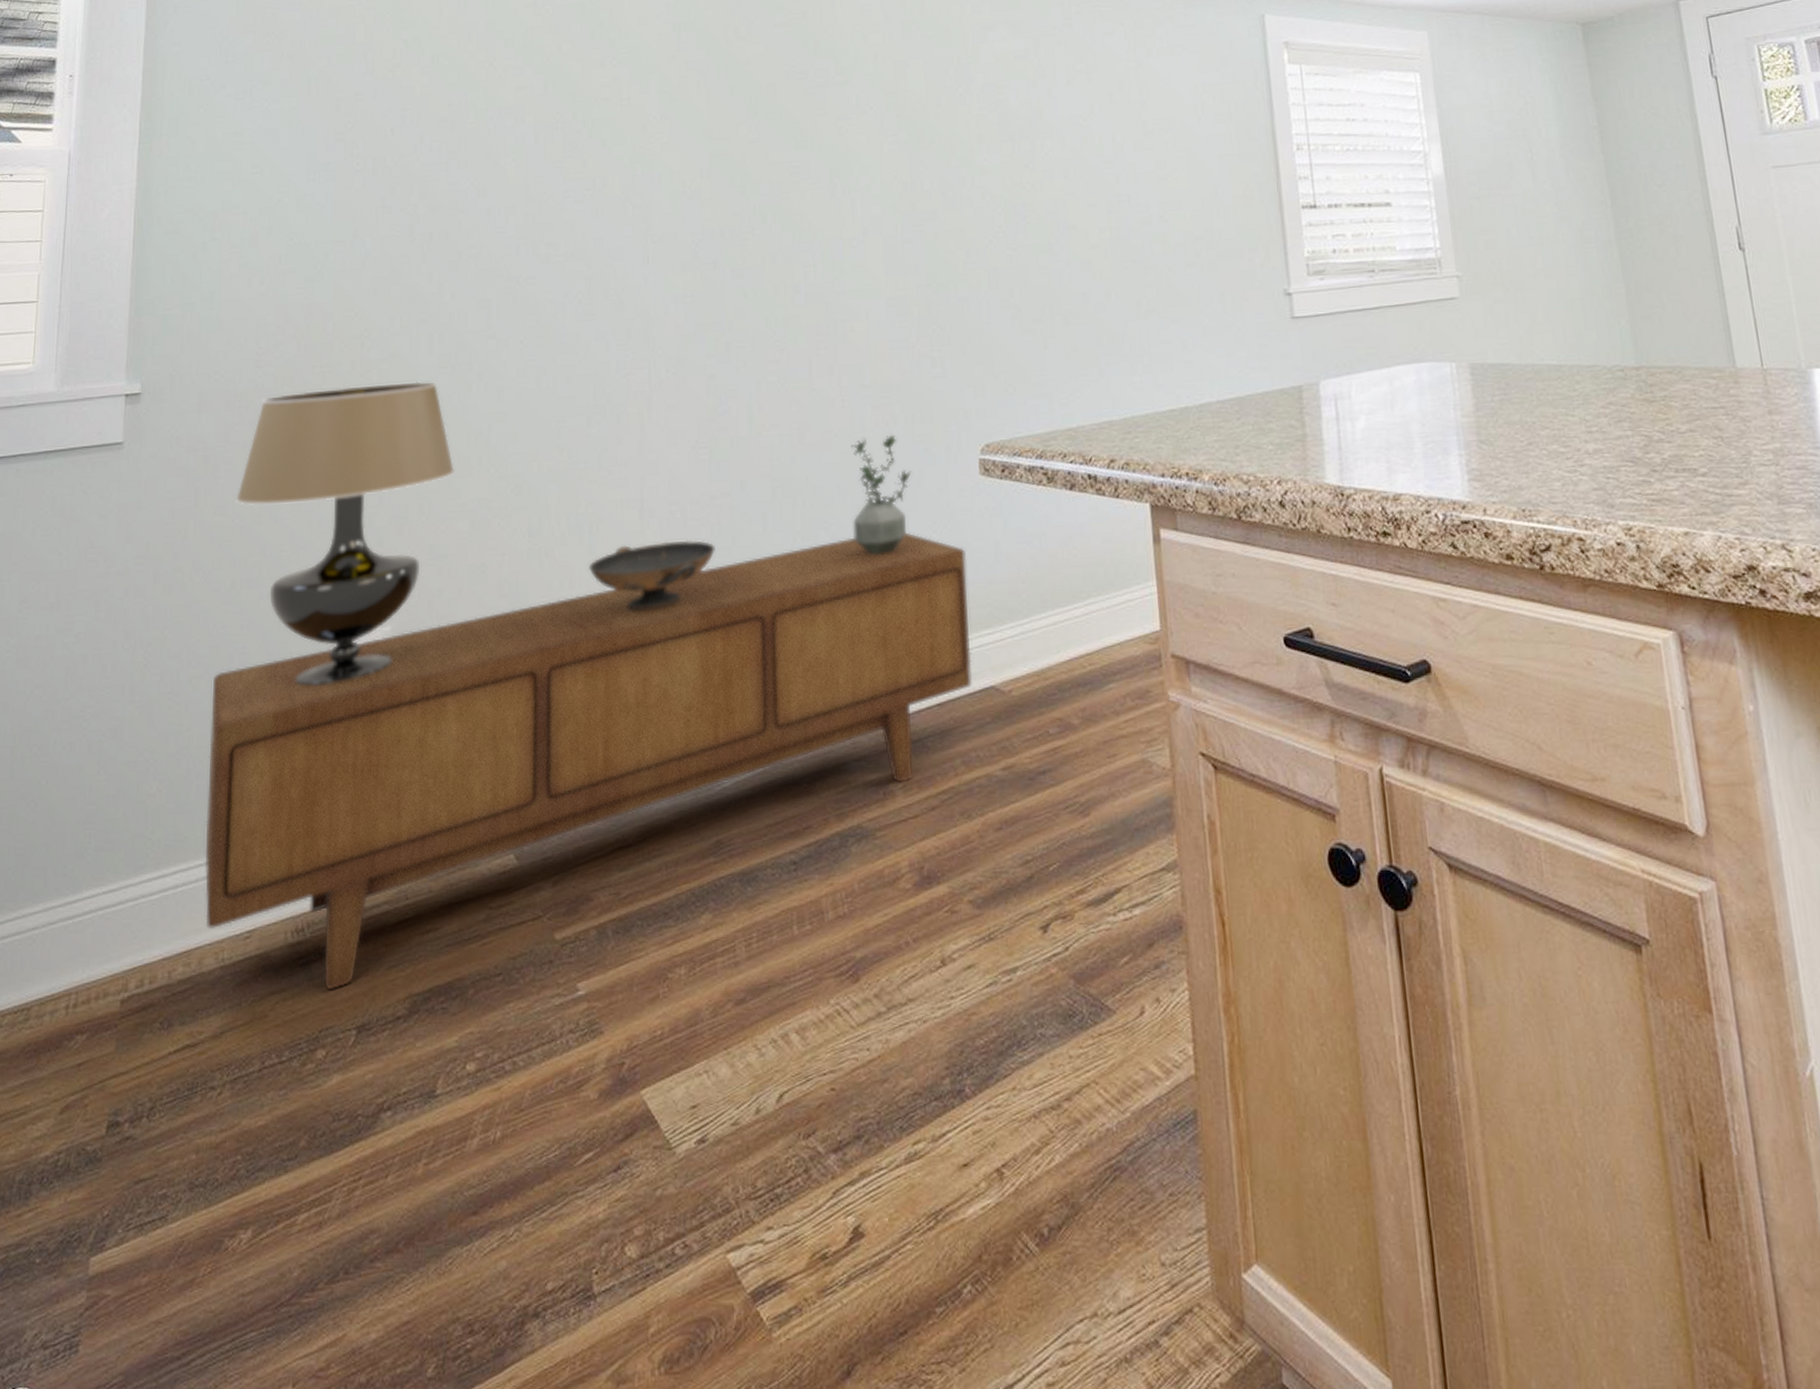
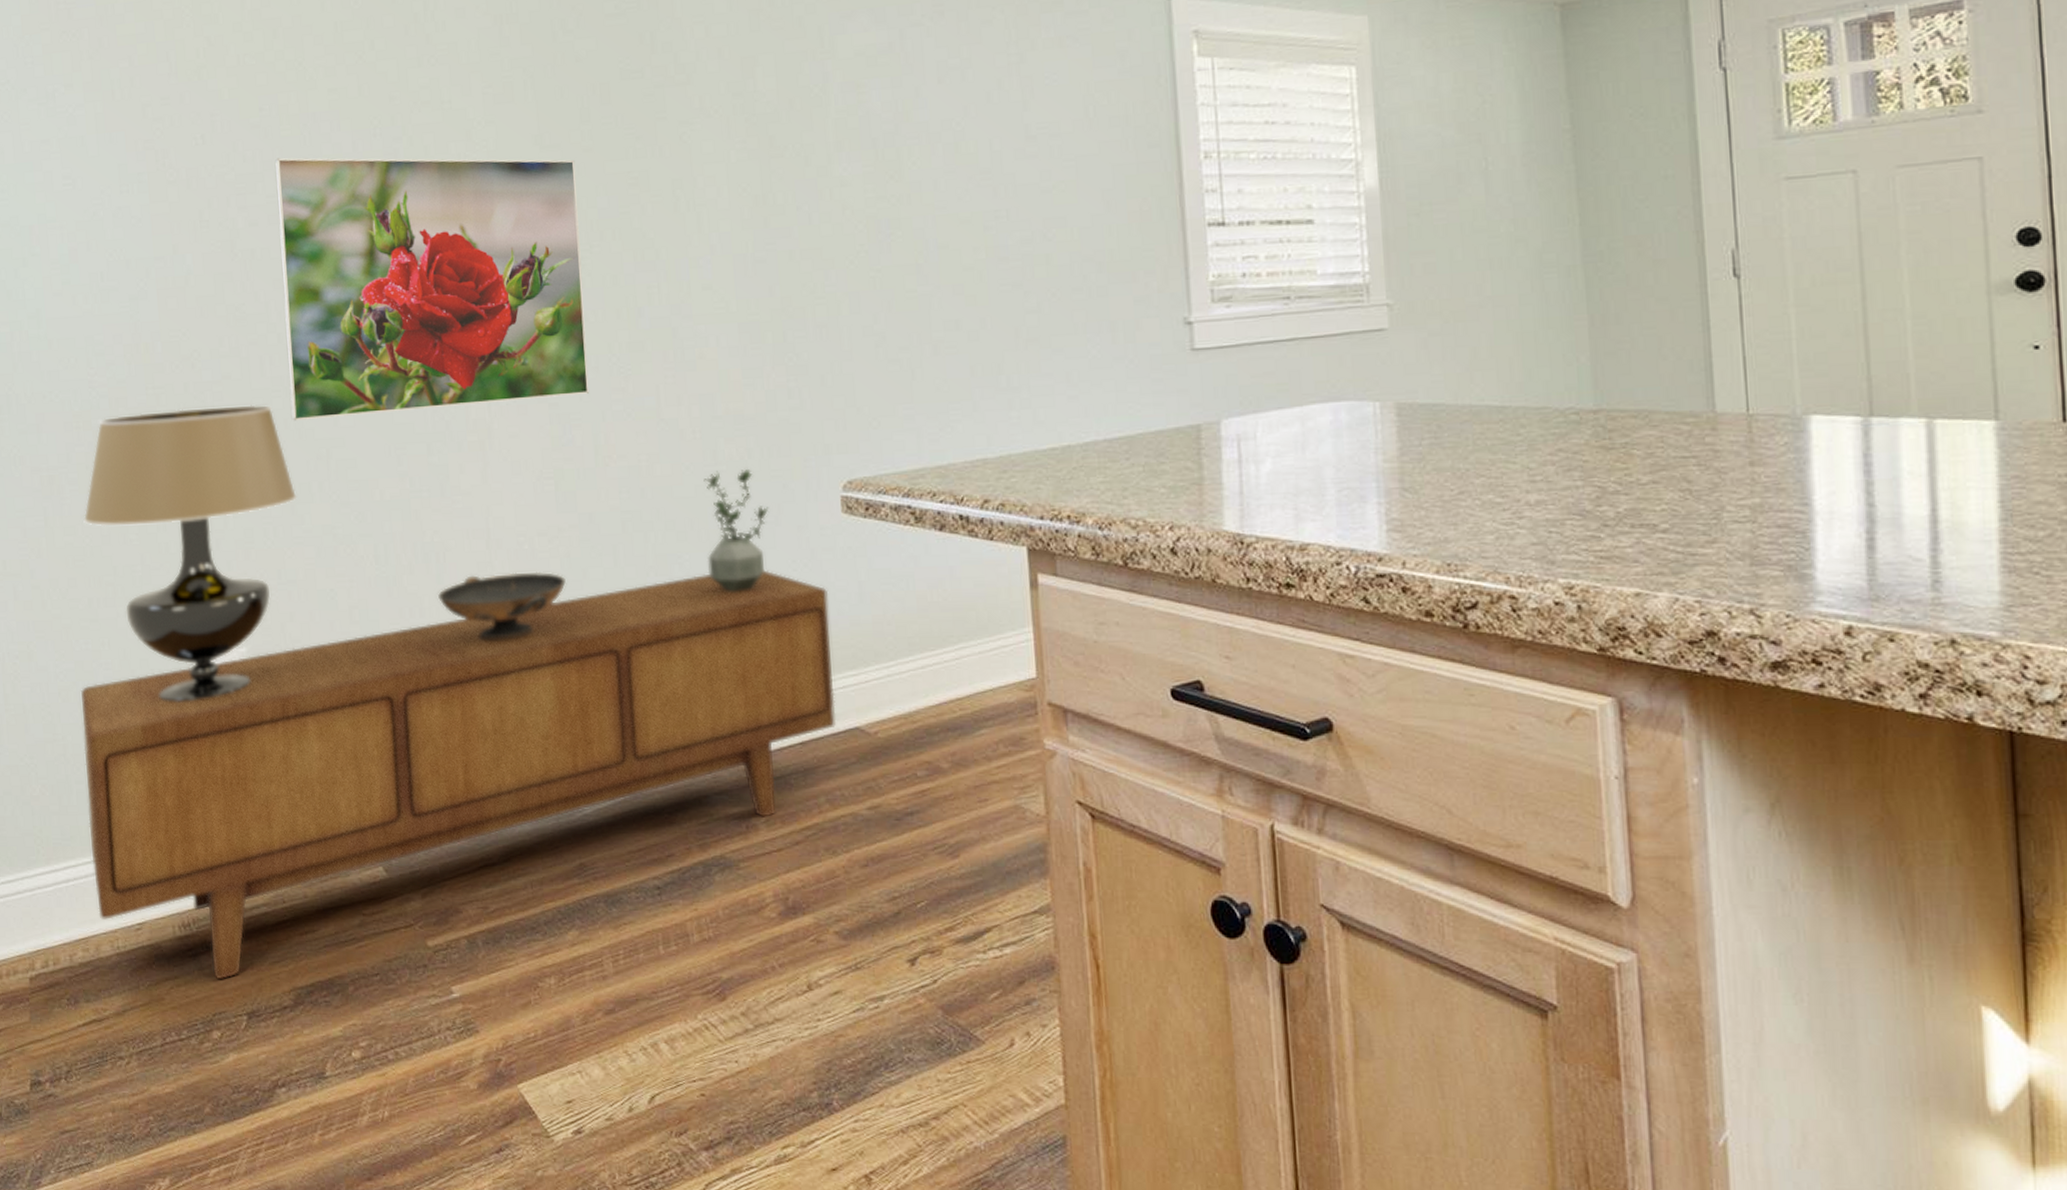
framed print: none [455,148,746,397] -> present [274,157,590,421]

